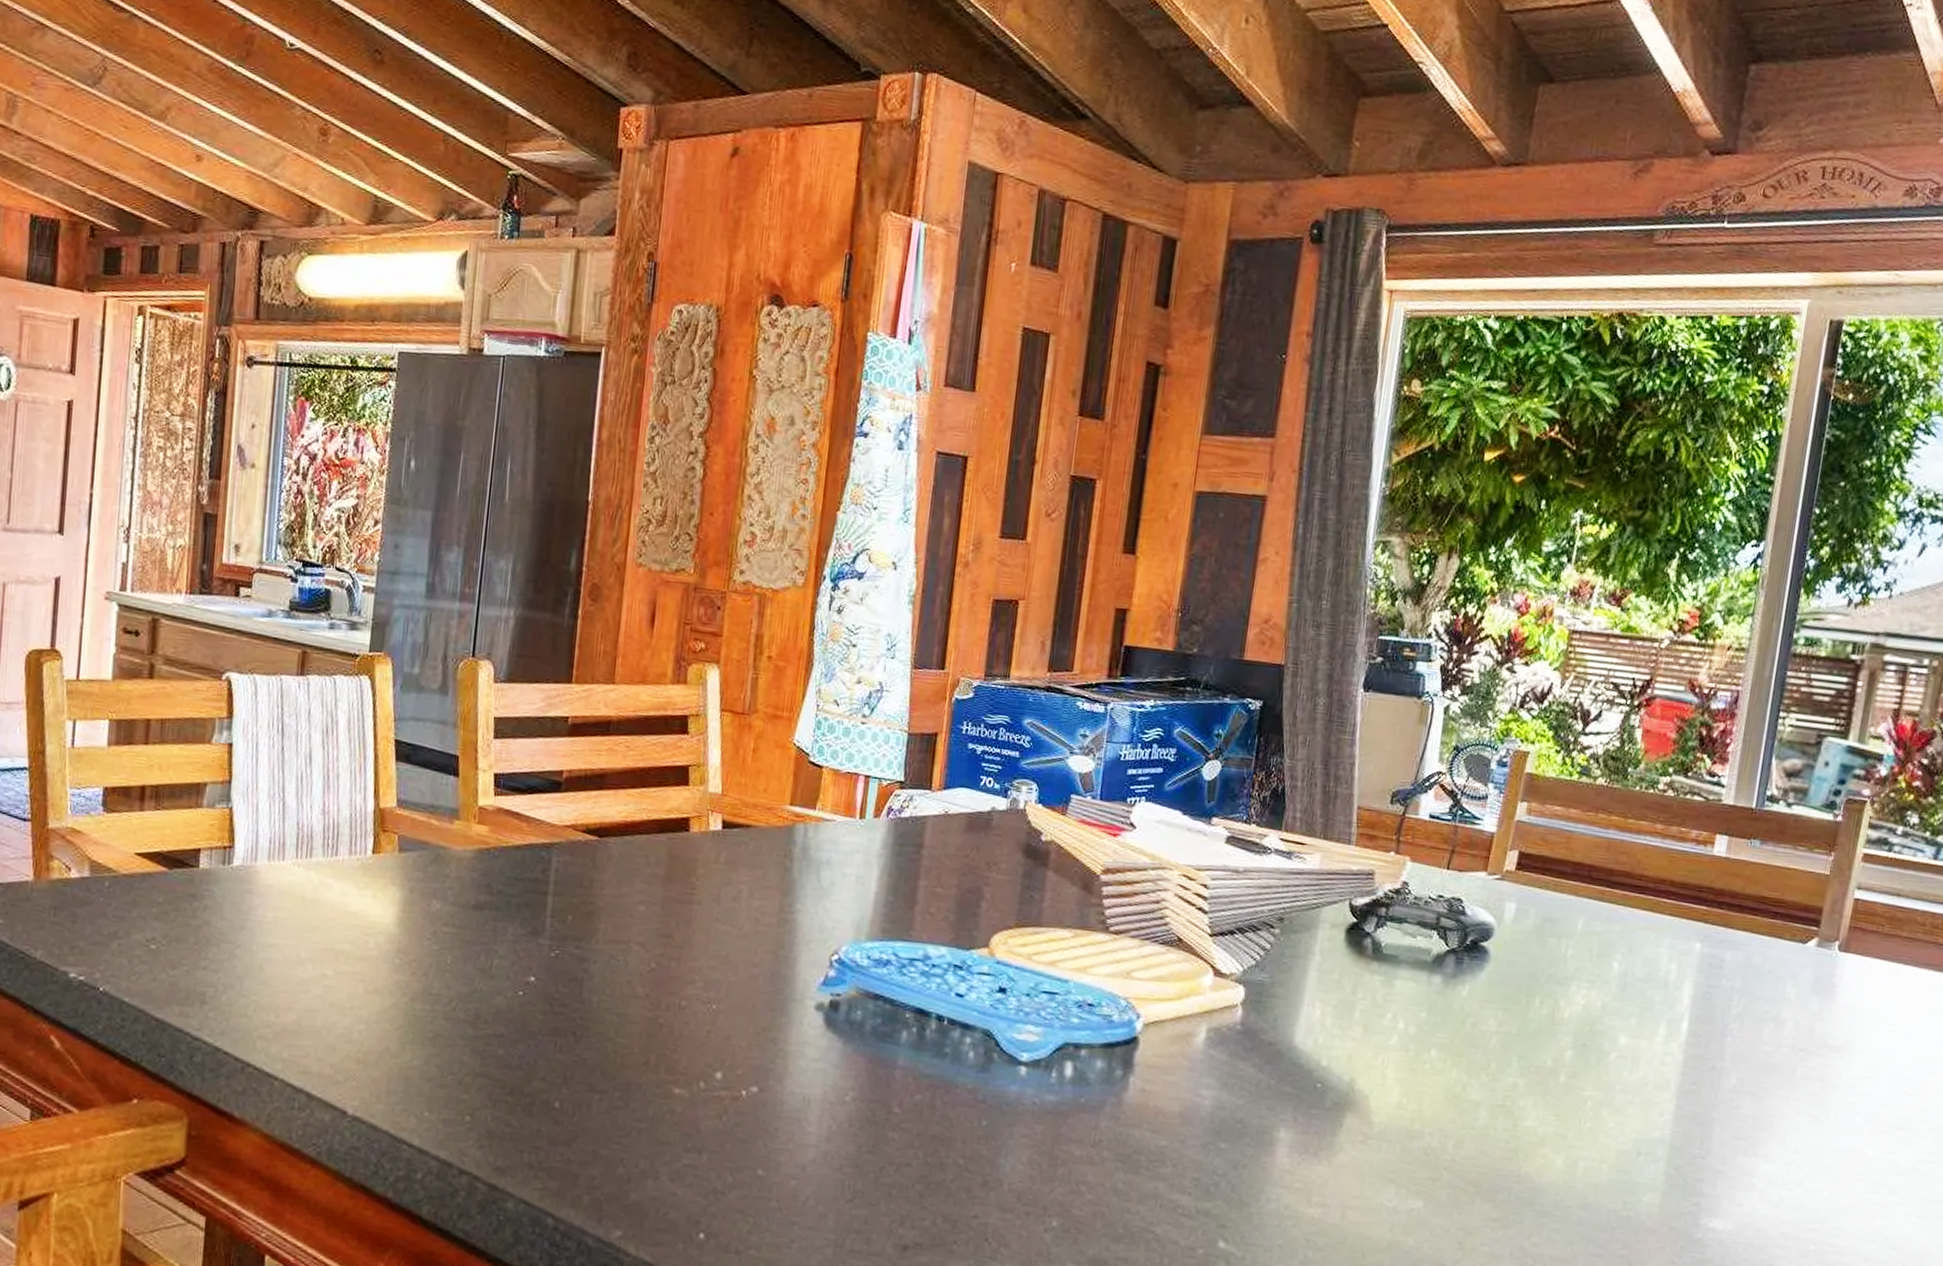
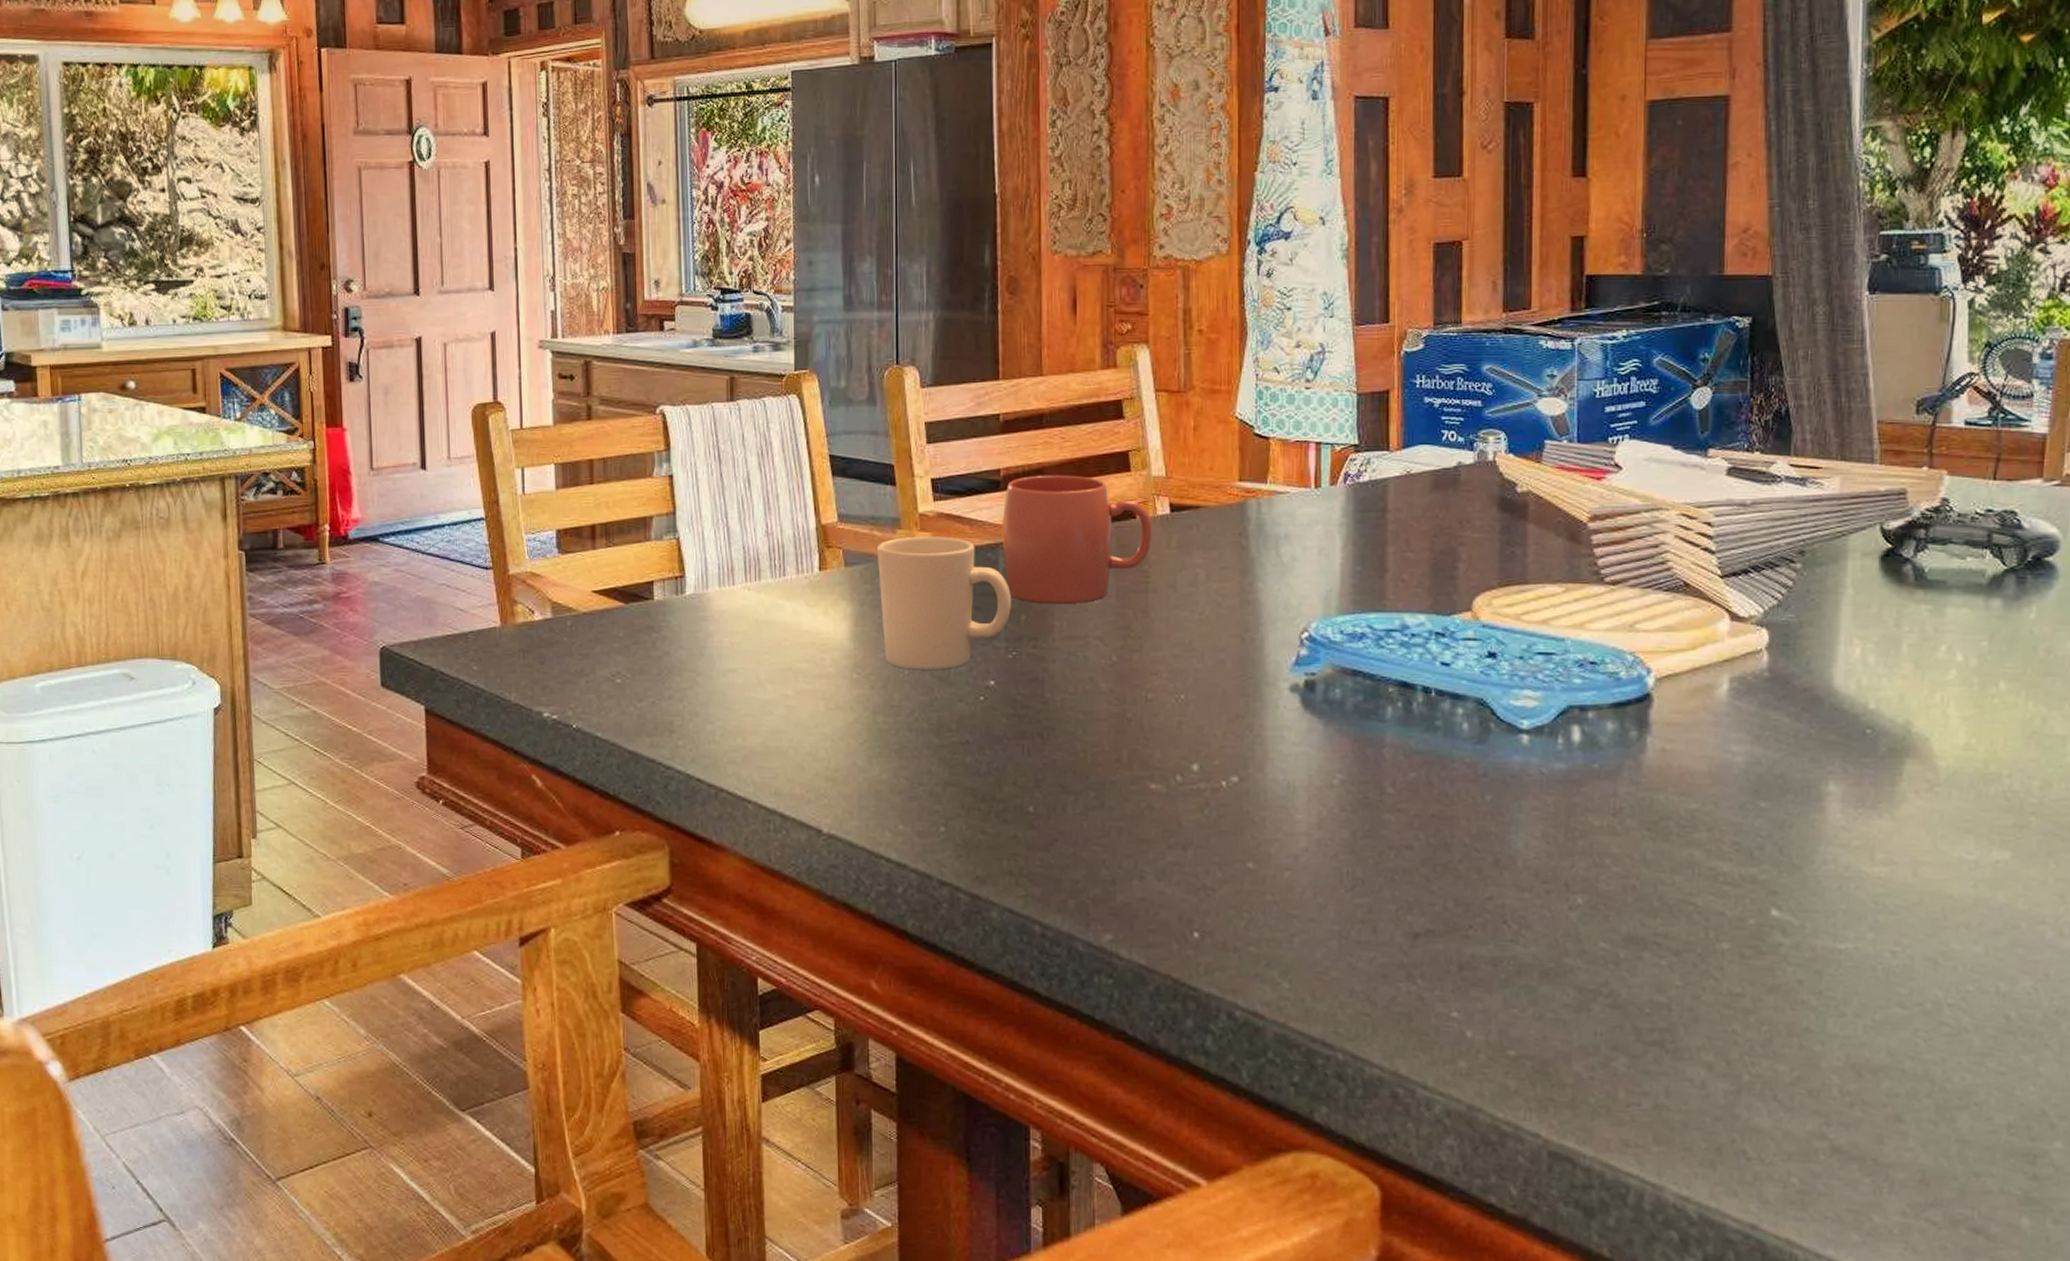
mug: none [429,828,561,963] -> present [878,536,1011,671]
mug: none [557,780,704,909] -> present [1002,475,1153,604]

